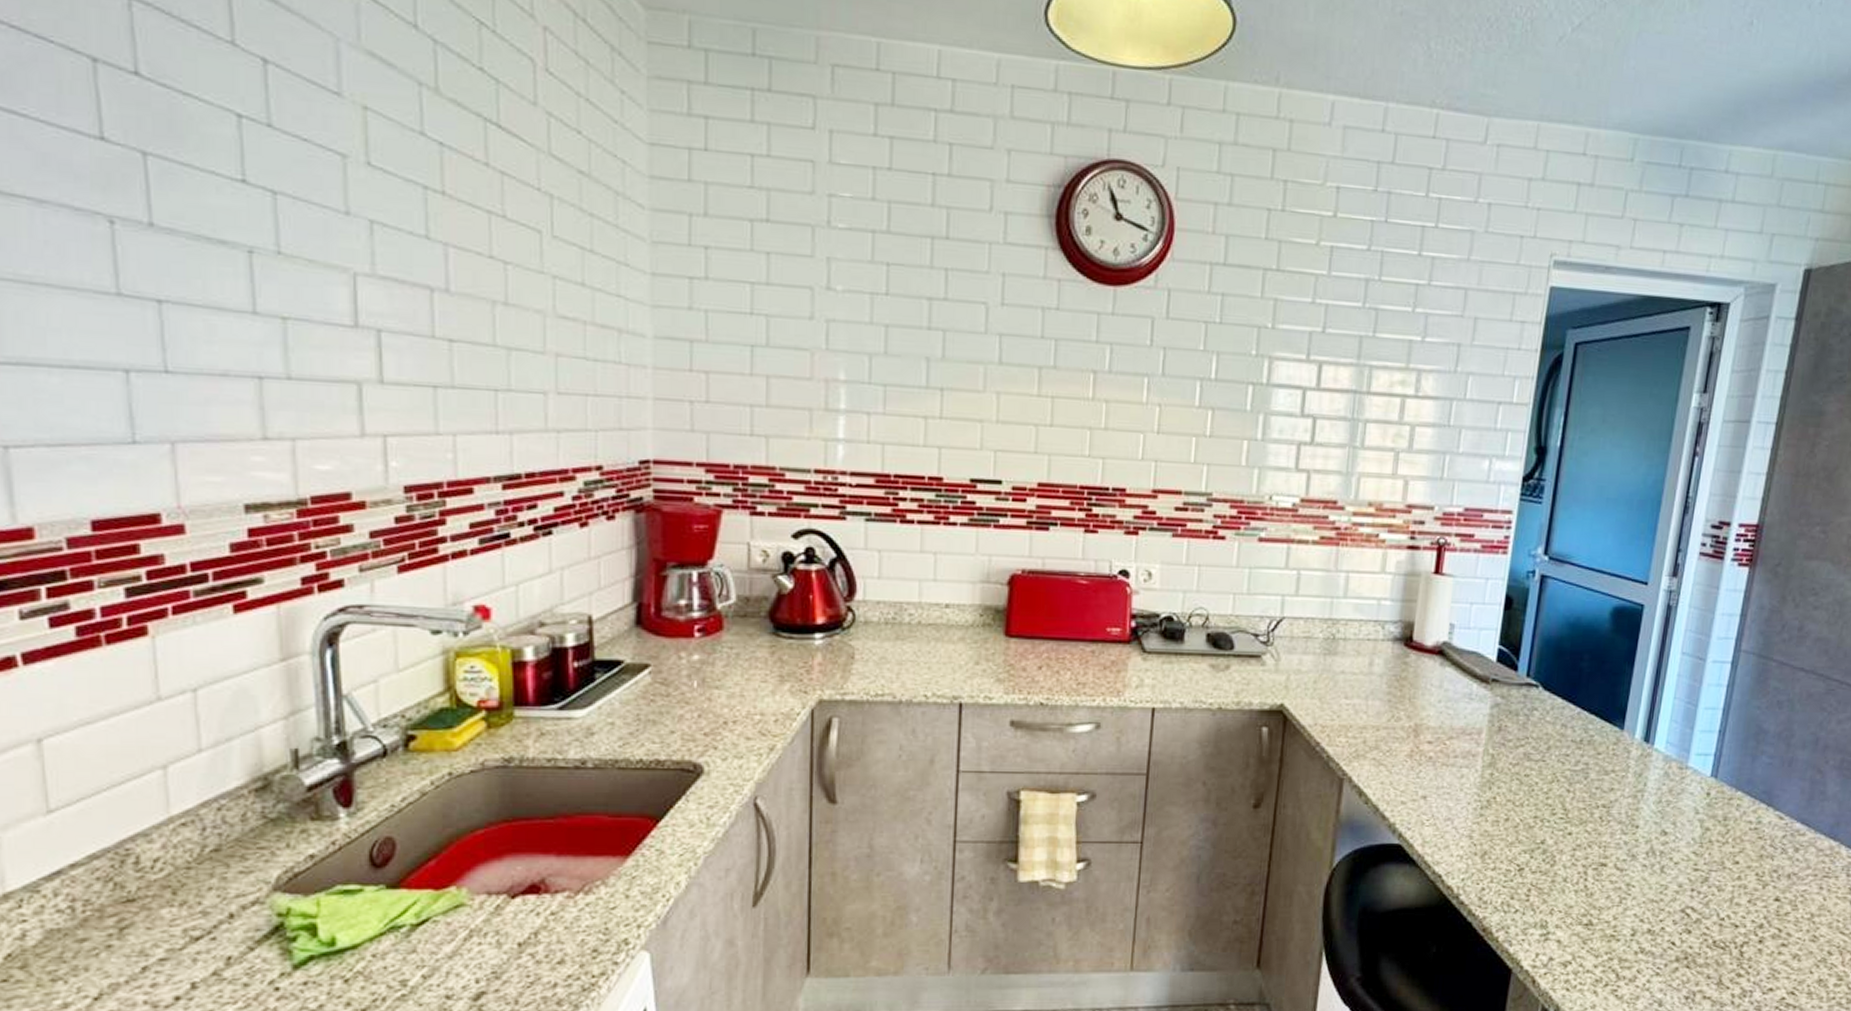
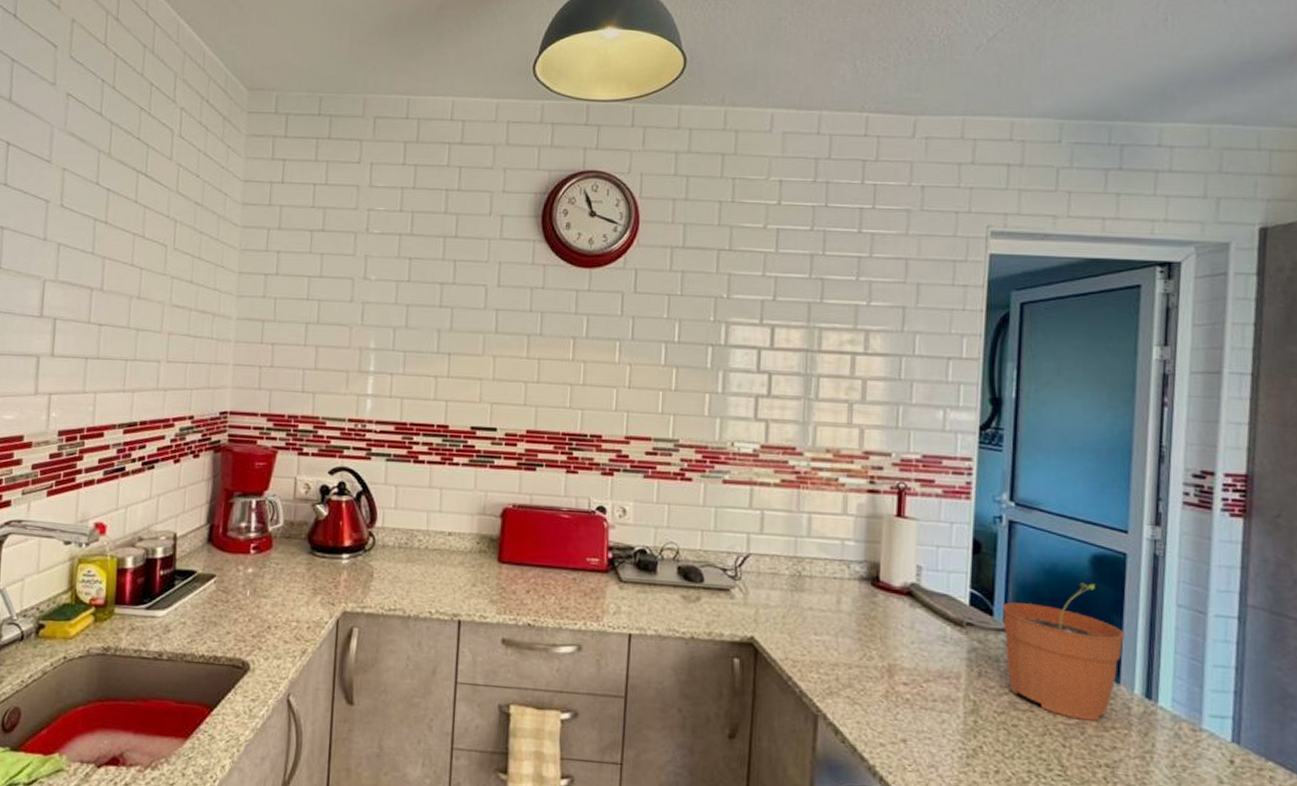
plant pot: none [1525,635,1634,766] -> present [1002,582,1125,721]

